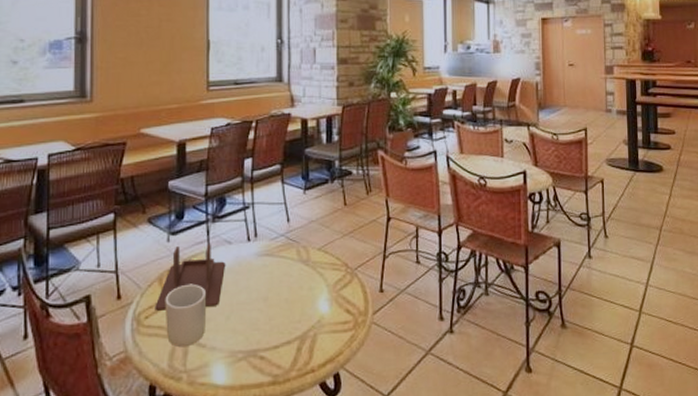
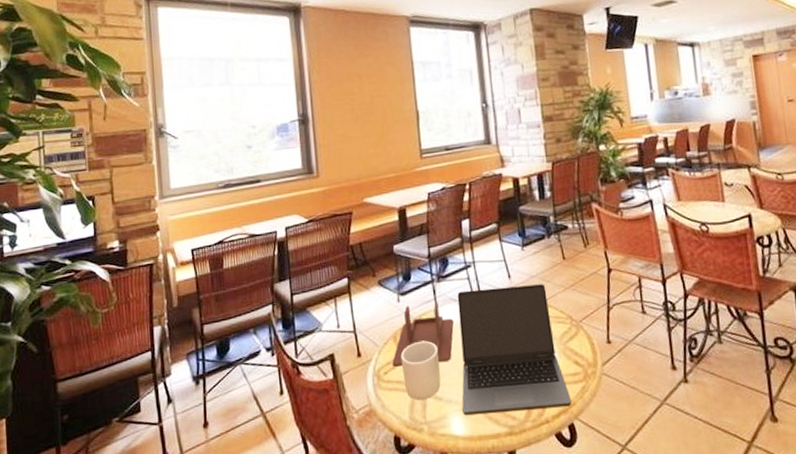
laptop: none [226,229,340,364] -> present [457,284,572,416]

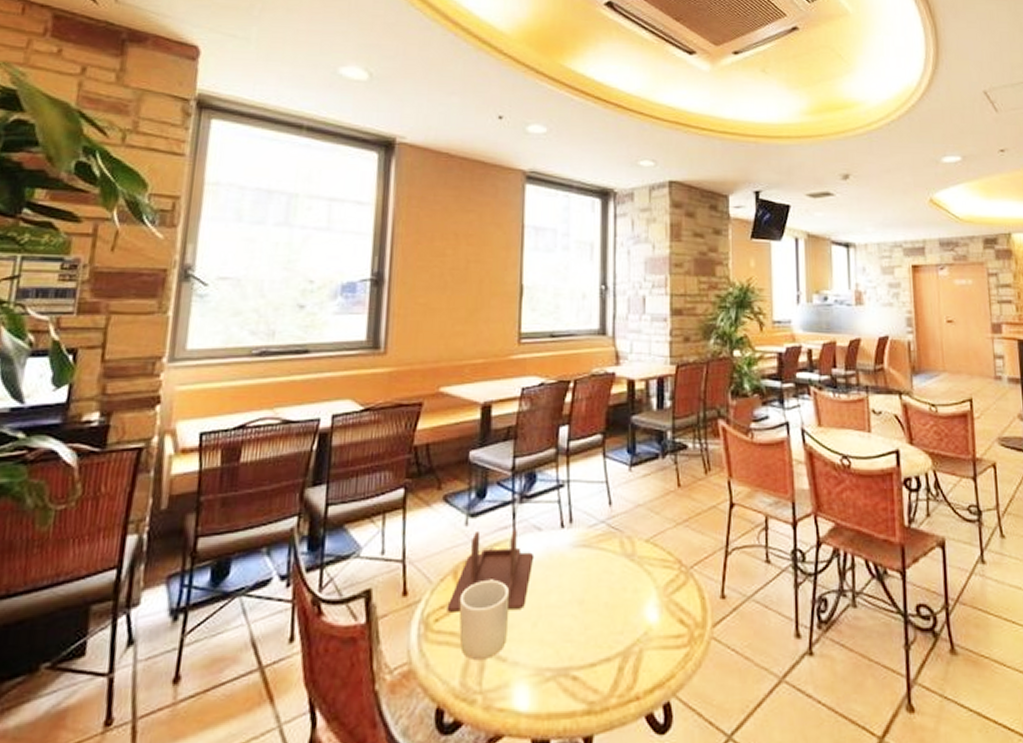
laptop: present [457,284,572,416] -> none [531,516,671,685]

